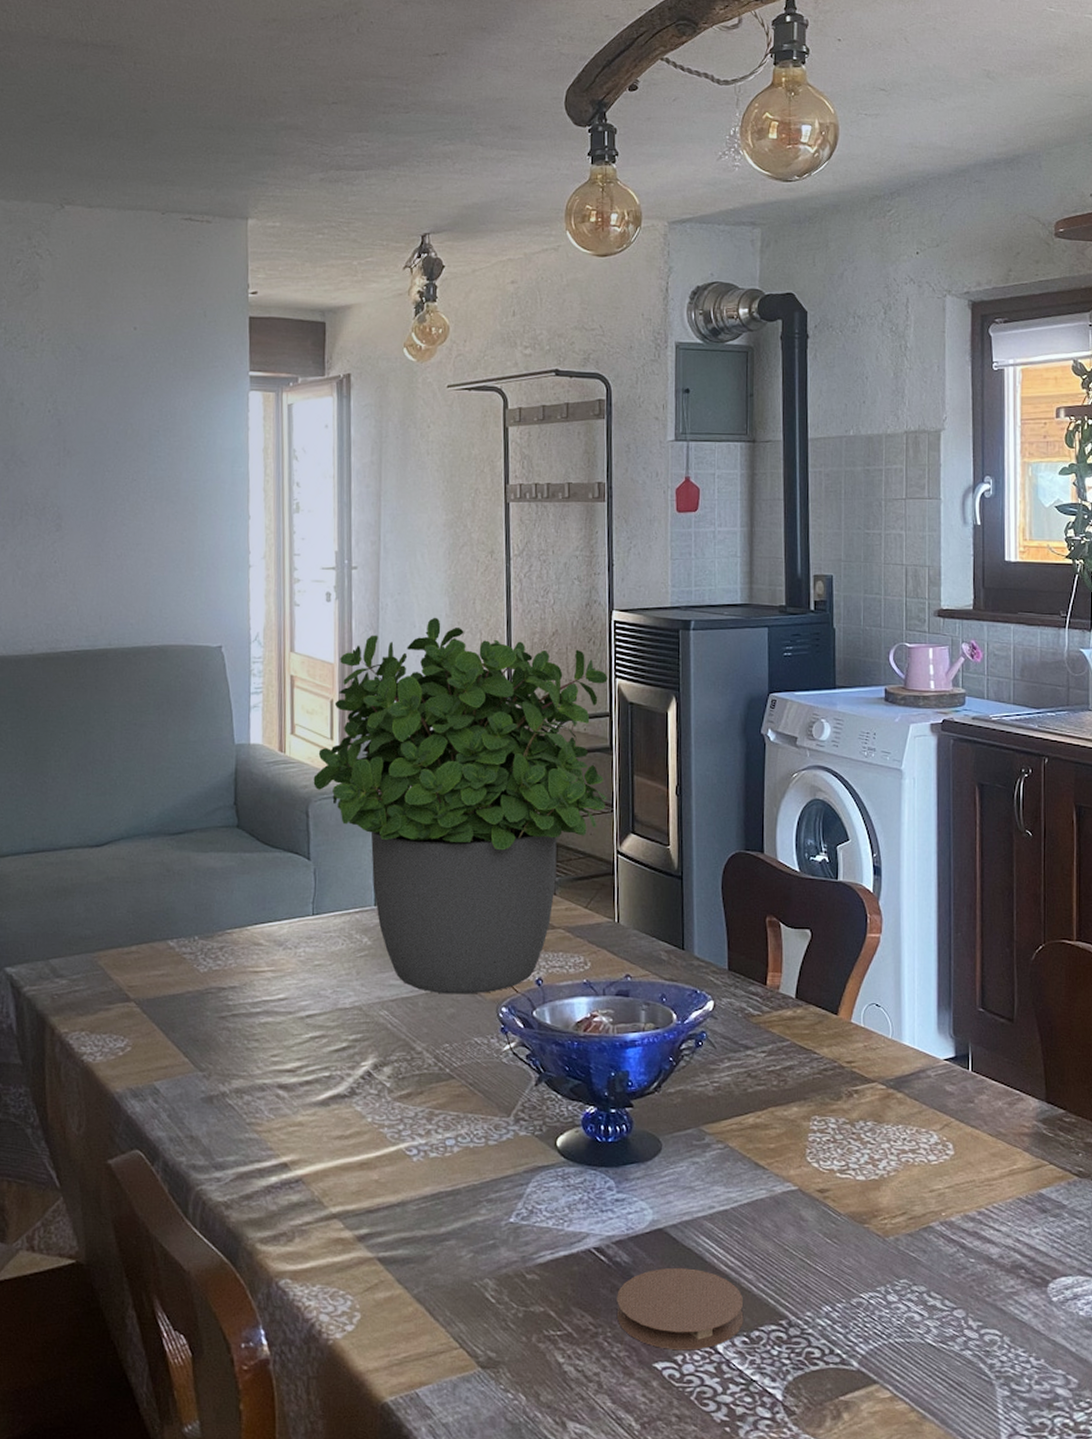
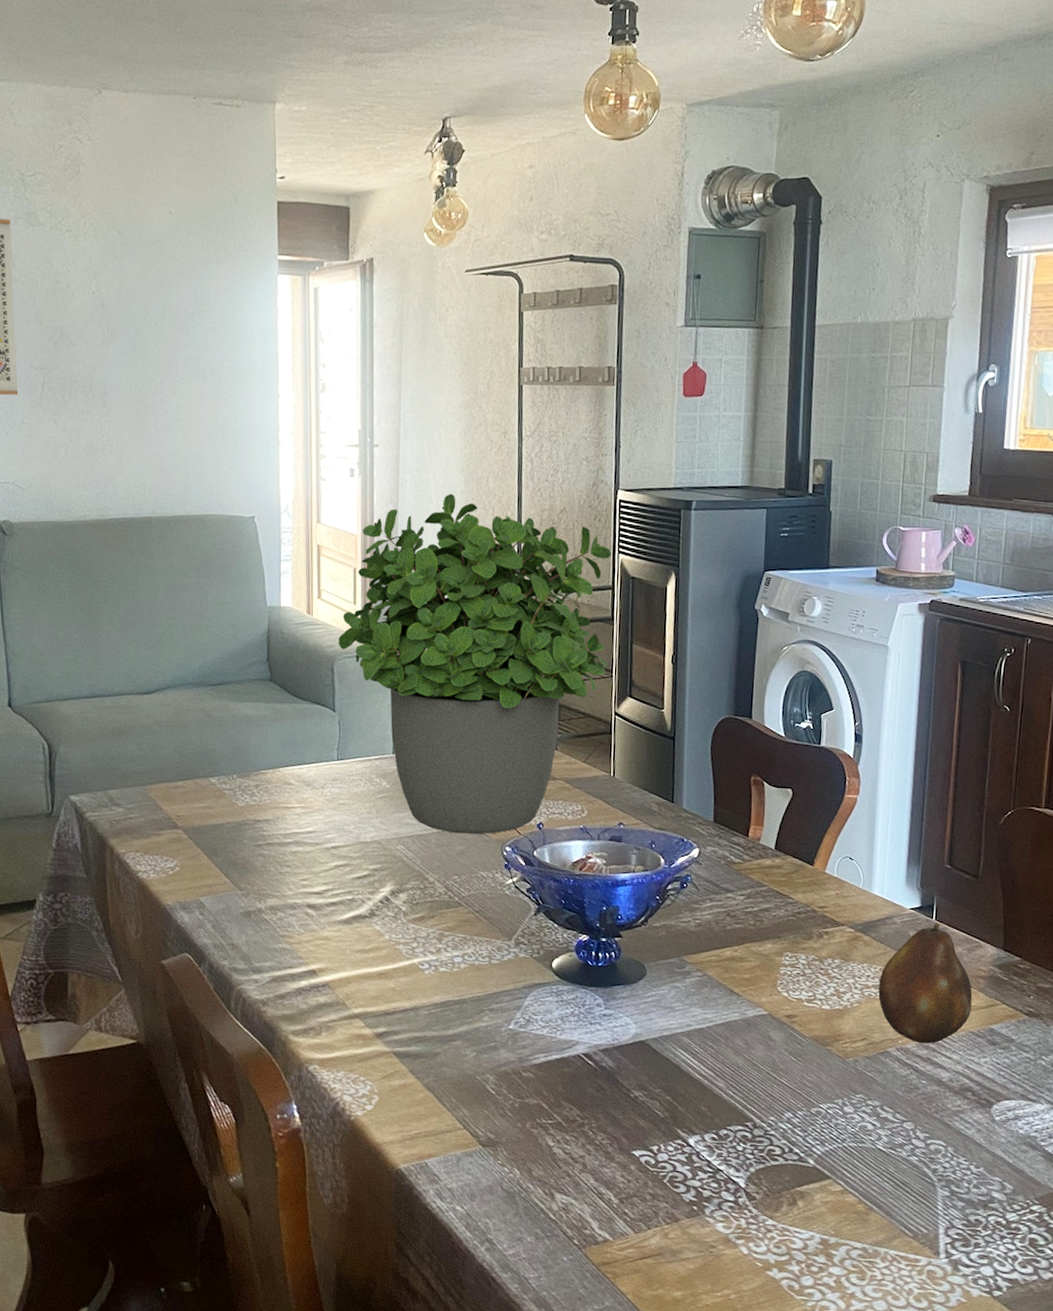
coaster: present [616,1268,744,1351] -> none [601,1074,714,1143]
fruit: none [916,1074,1017,1215] -> present [878,922,973,1044]

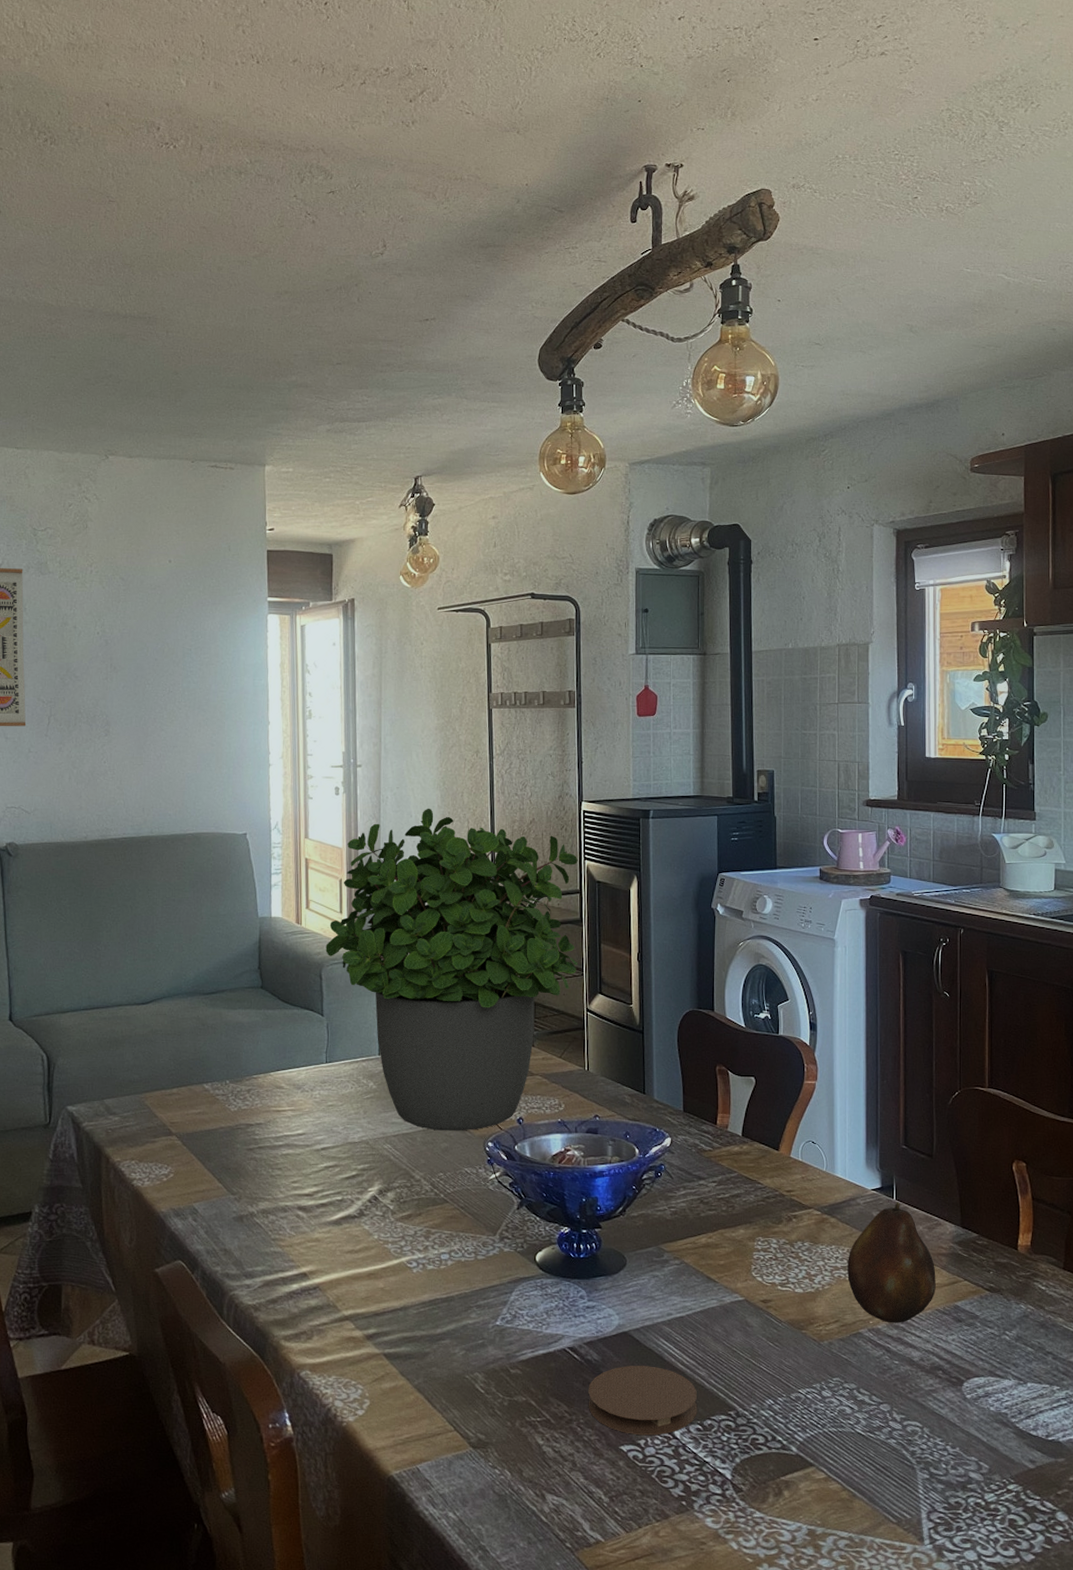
coaster: none [601,1074,714,1143] -> present [588,1366,698,1436]

